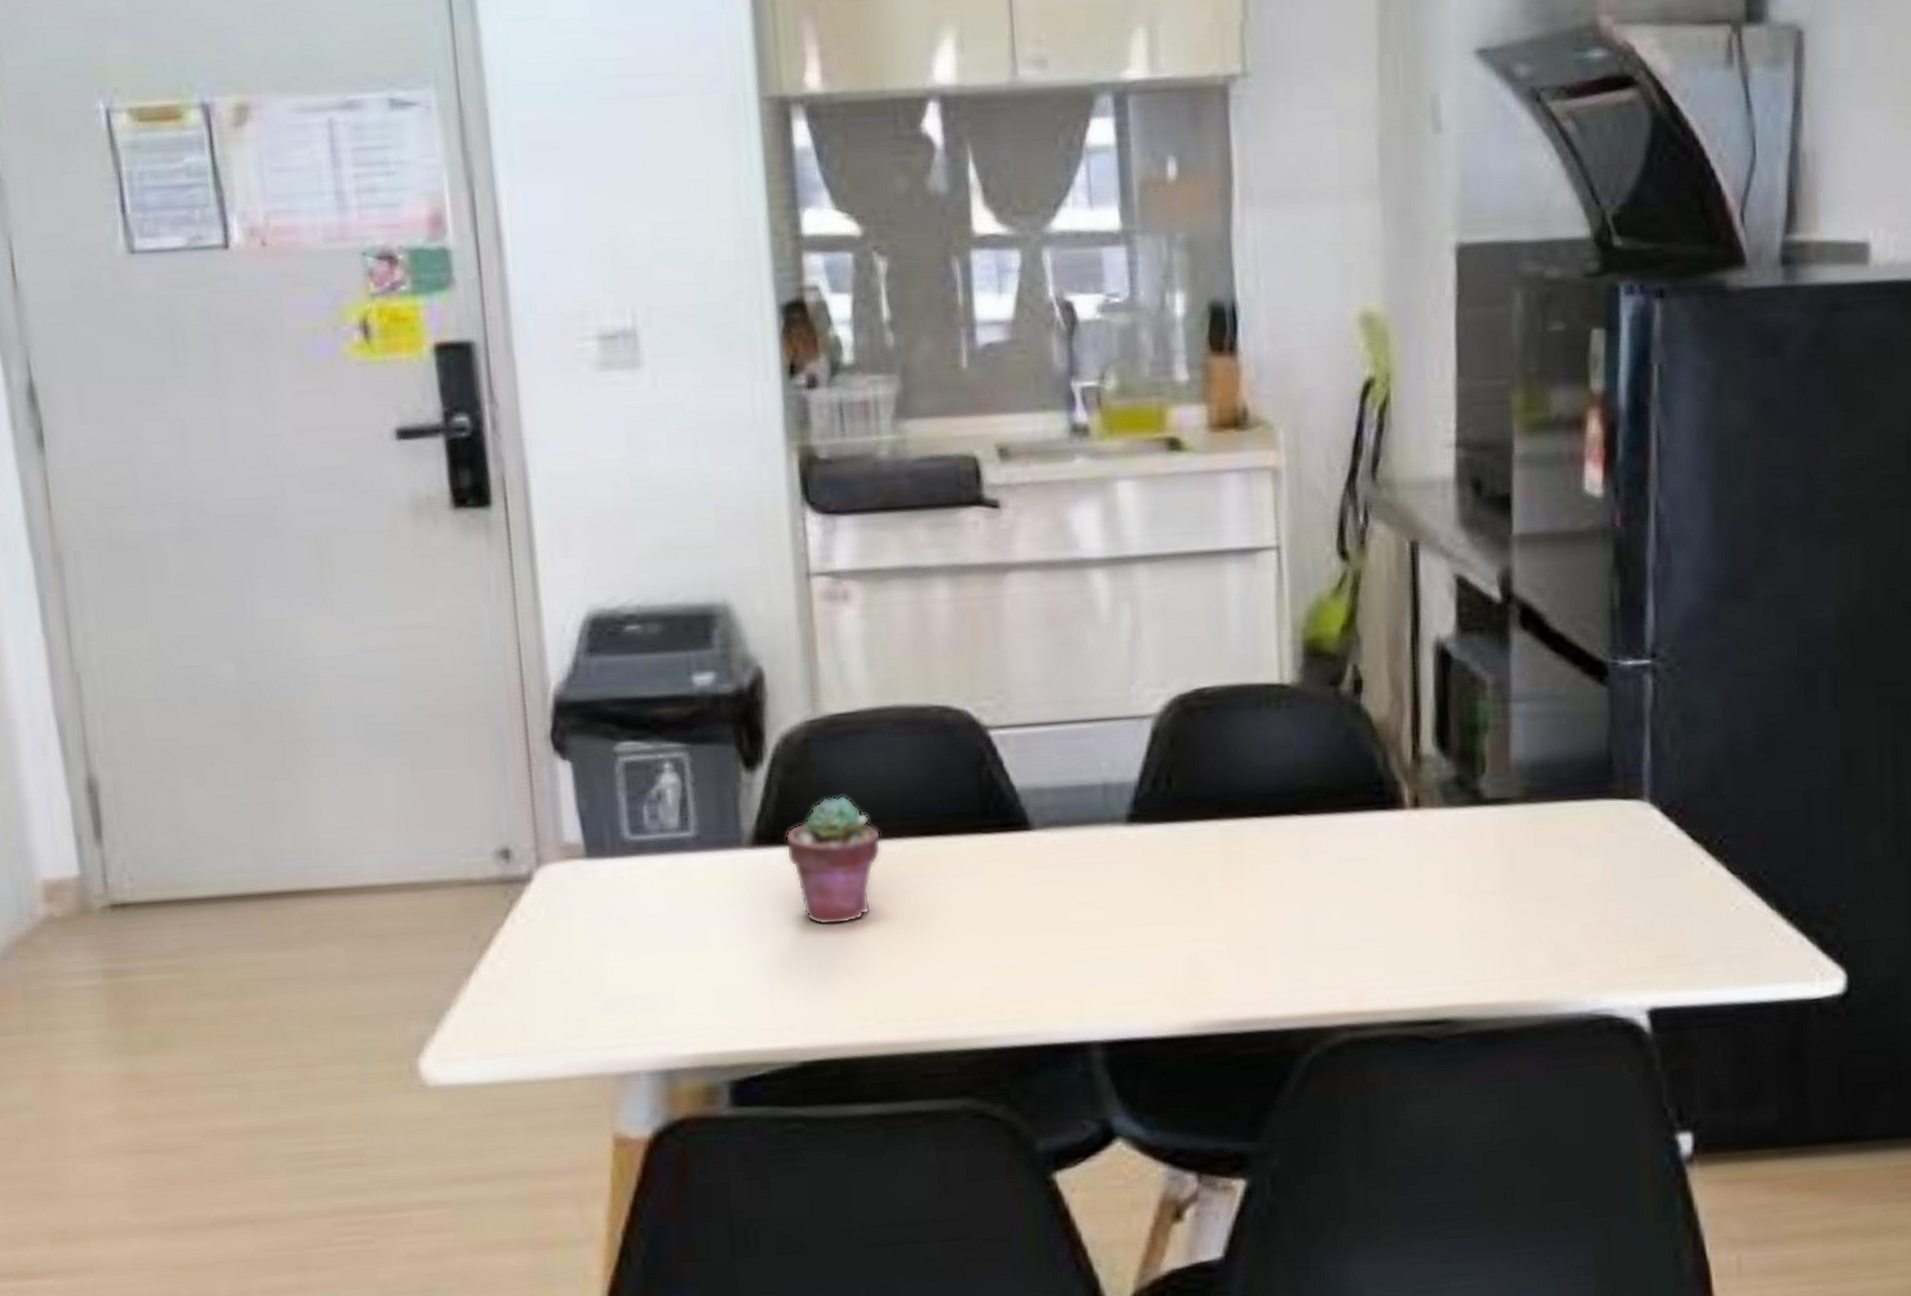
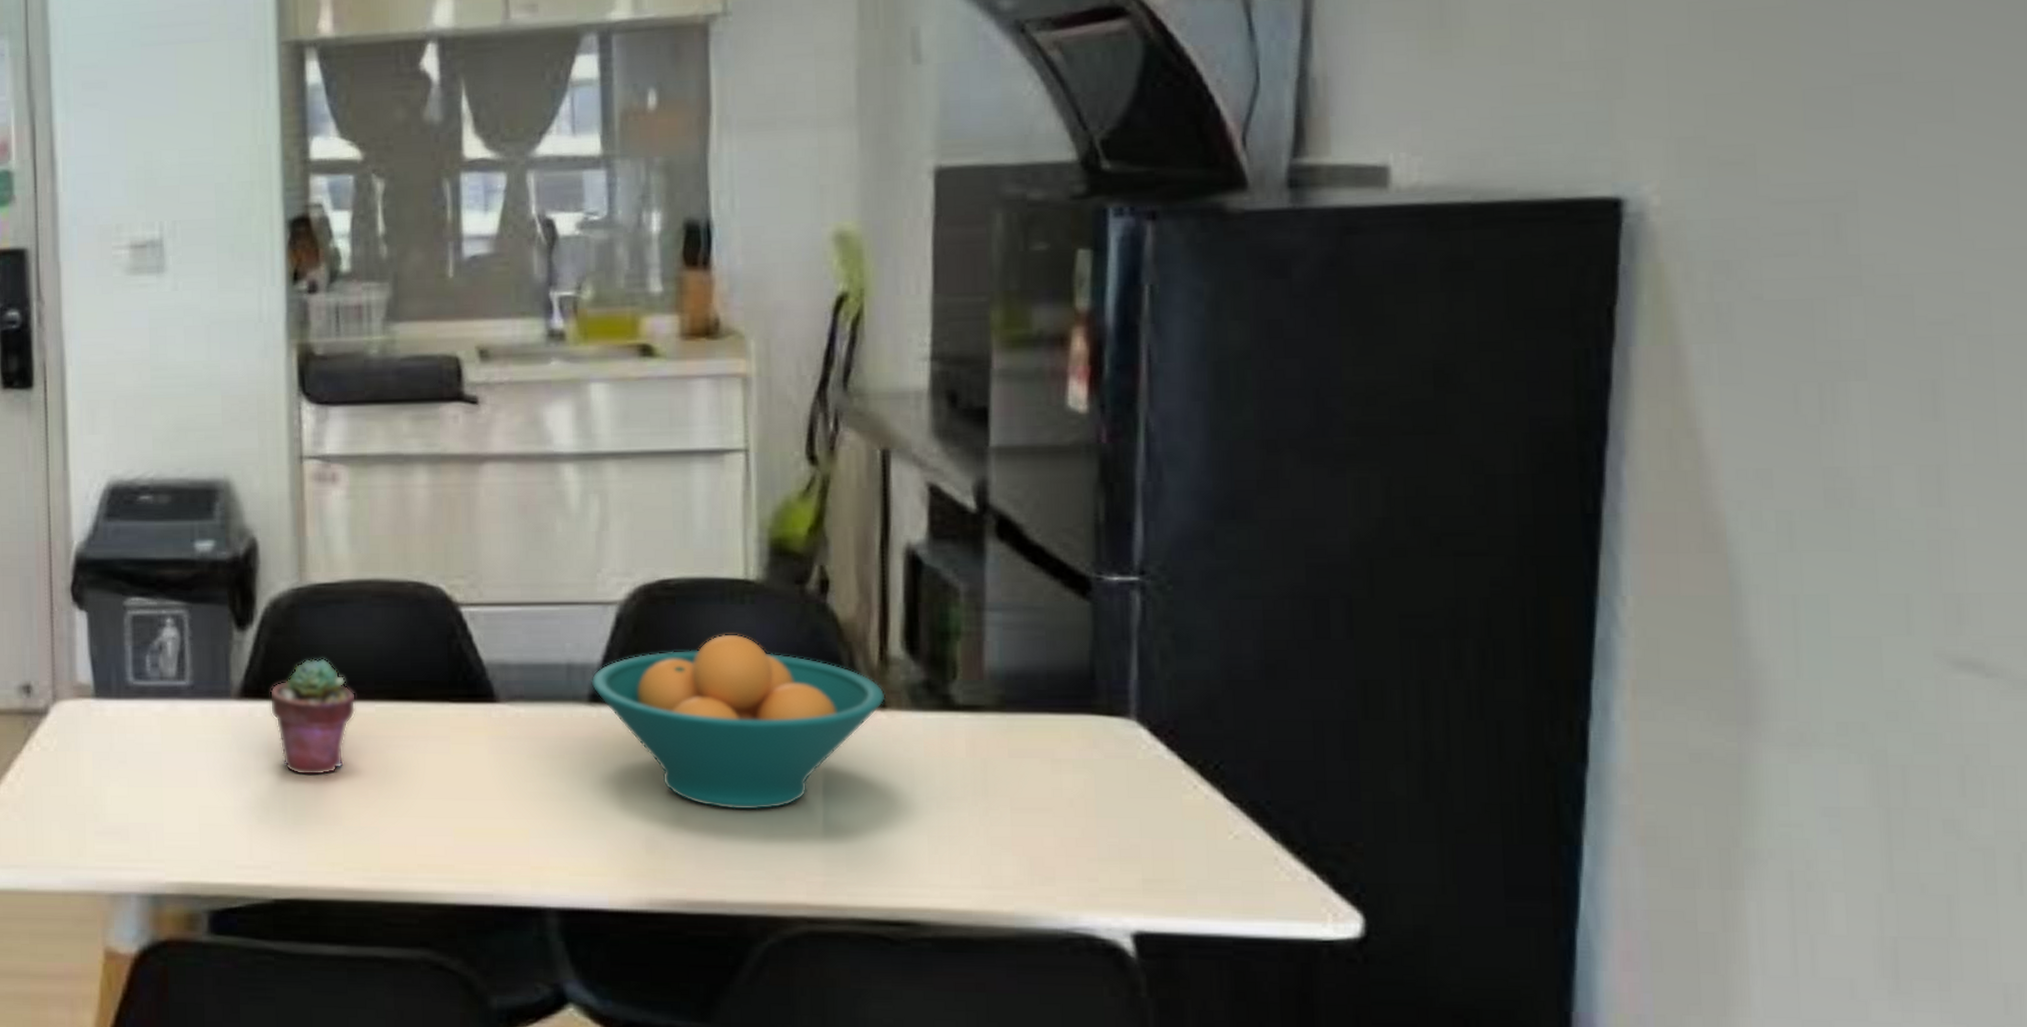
fruit bowl: none [1128,741,1419,923] -> present [591,634,886,810]

